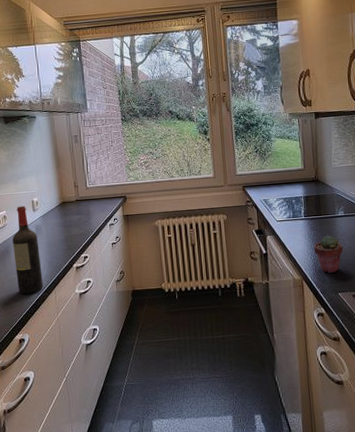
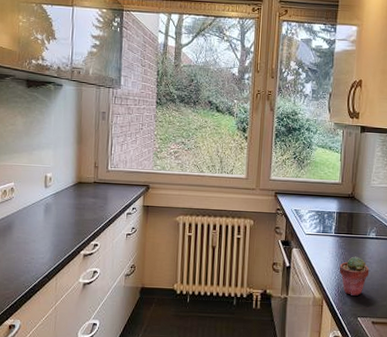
wine bottle: present [12,205,43,295] -> none [15,179,46,277]

